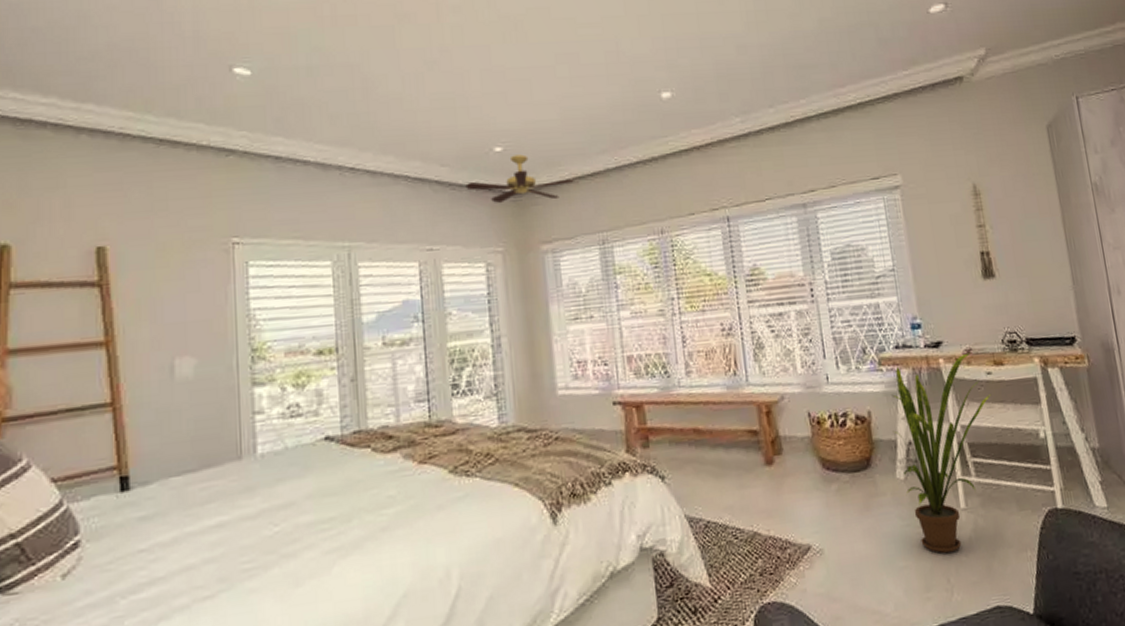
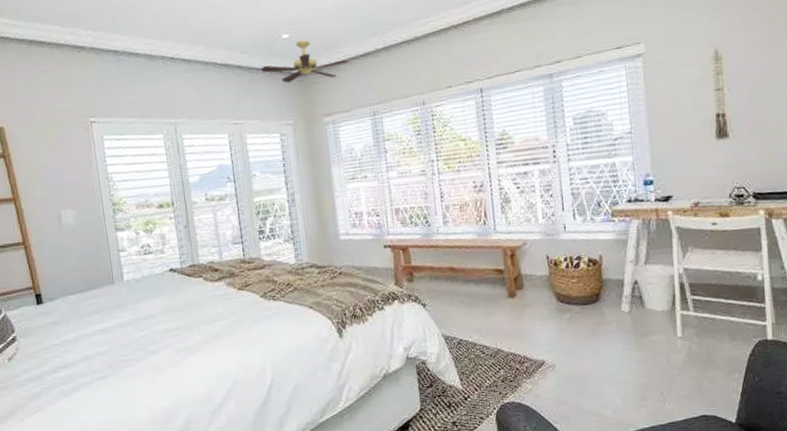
house plant: present [892,352,992,554] -> none [620,205,715,372]

